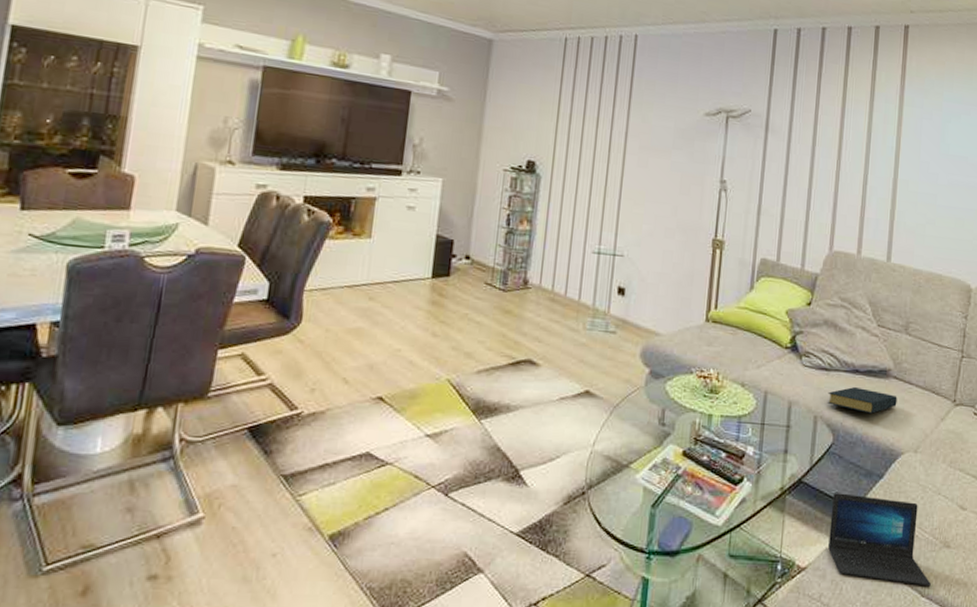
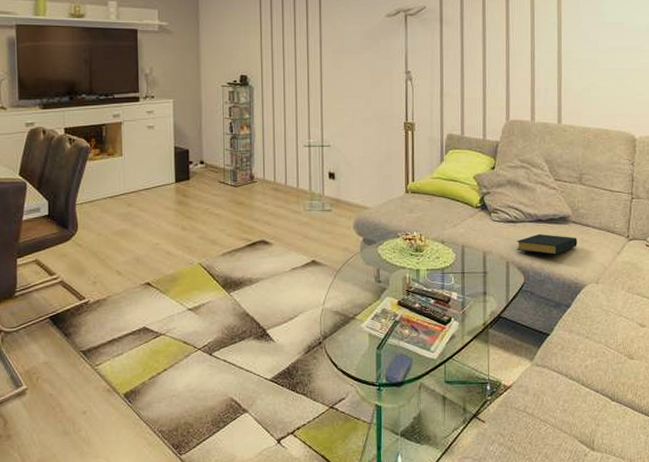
laptop: present [828,493,931,587] -> none [528,323,619,393]

